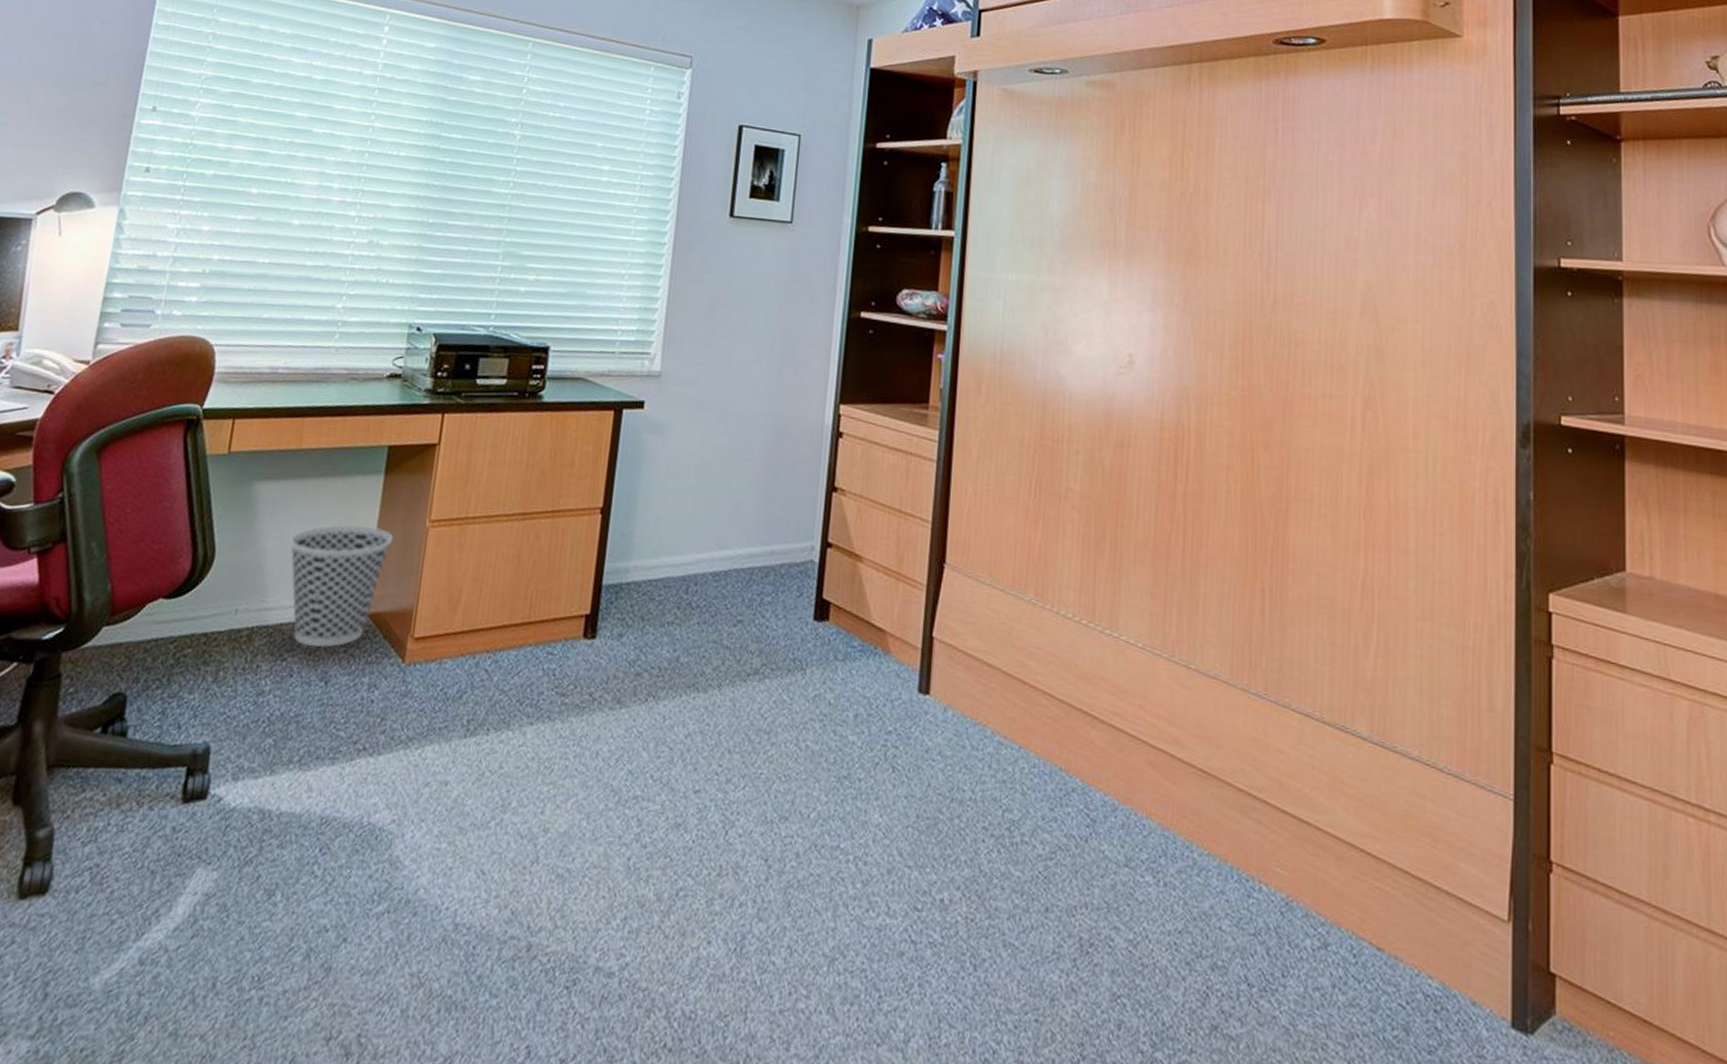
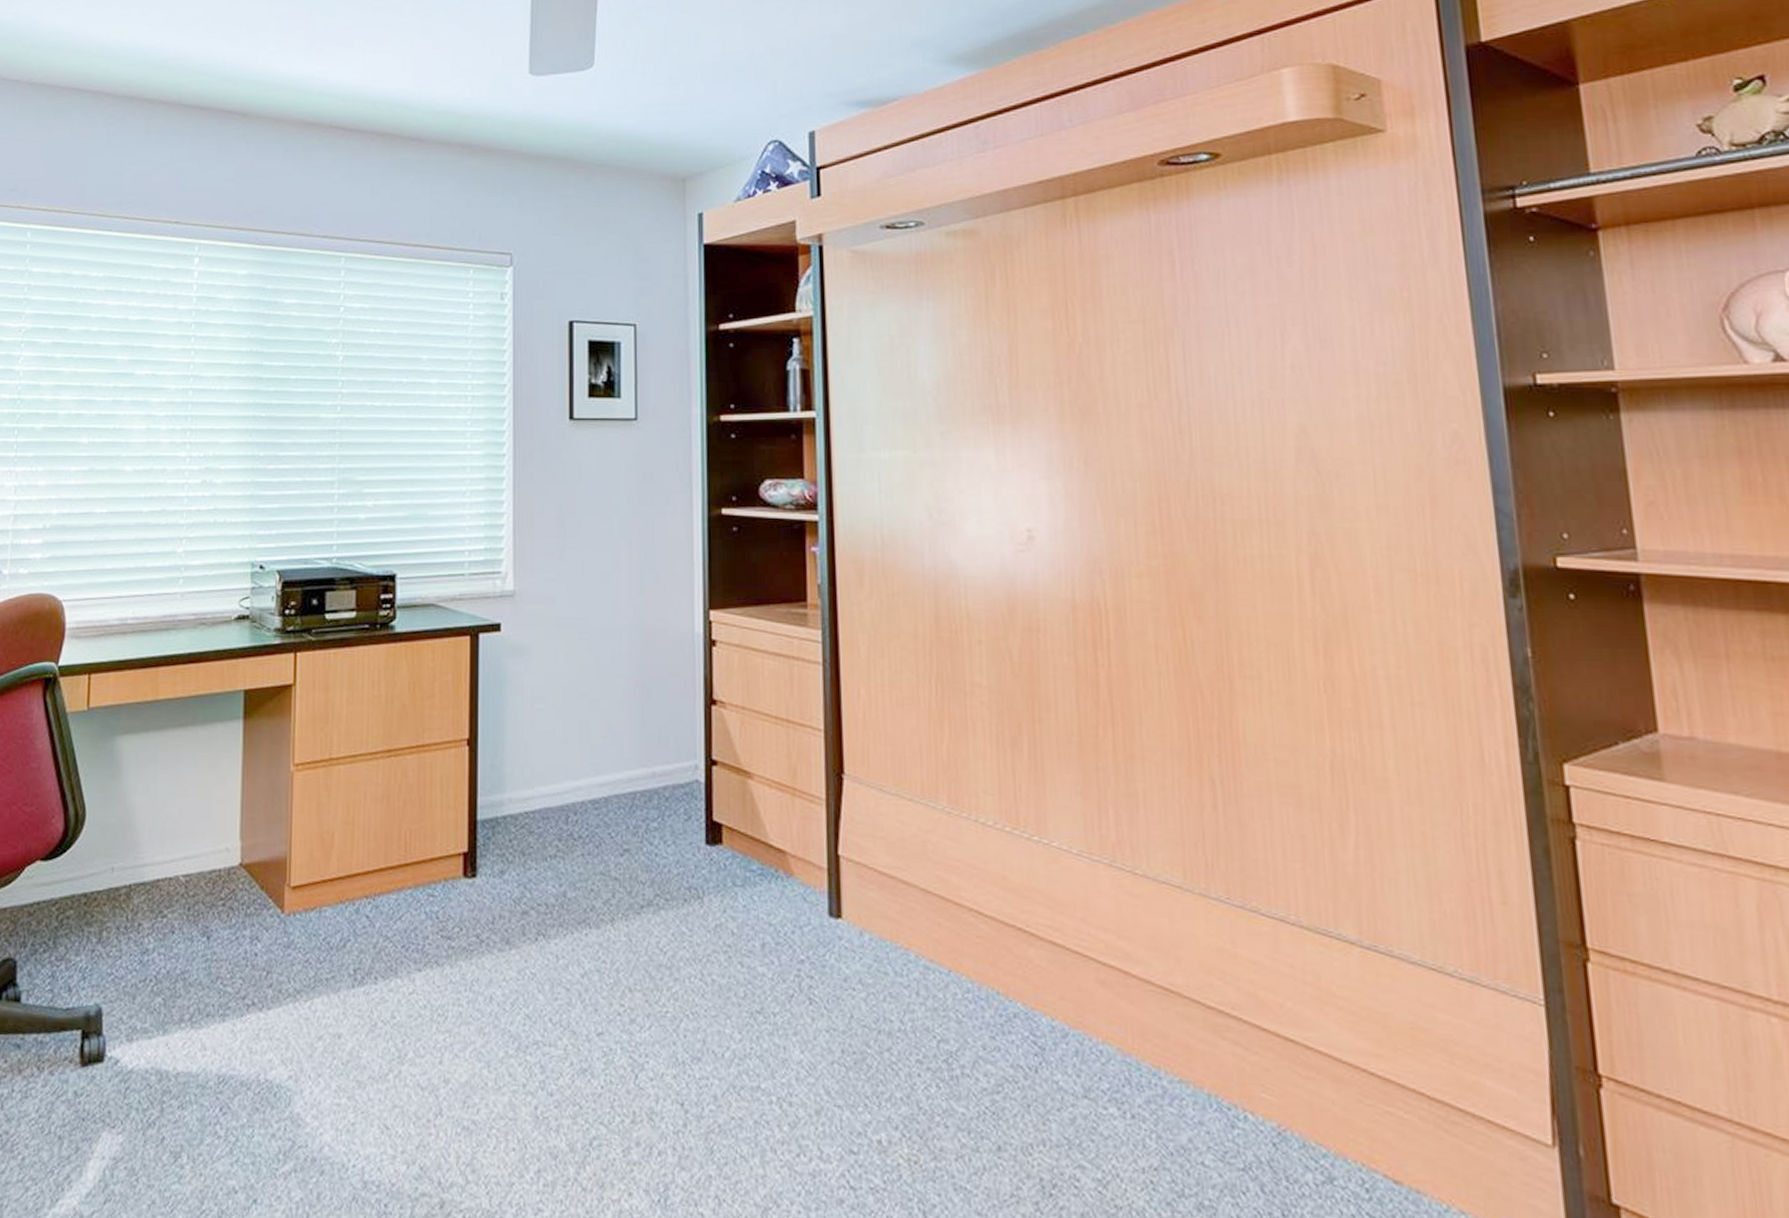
wastebasket: present [289,524,393,648] -> none [156,774,259,903]

